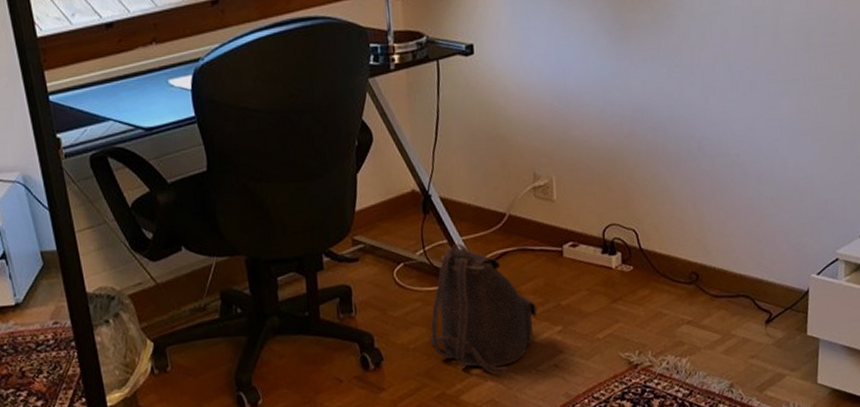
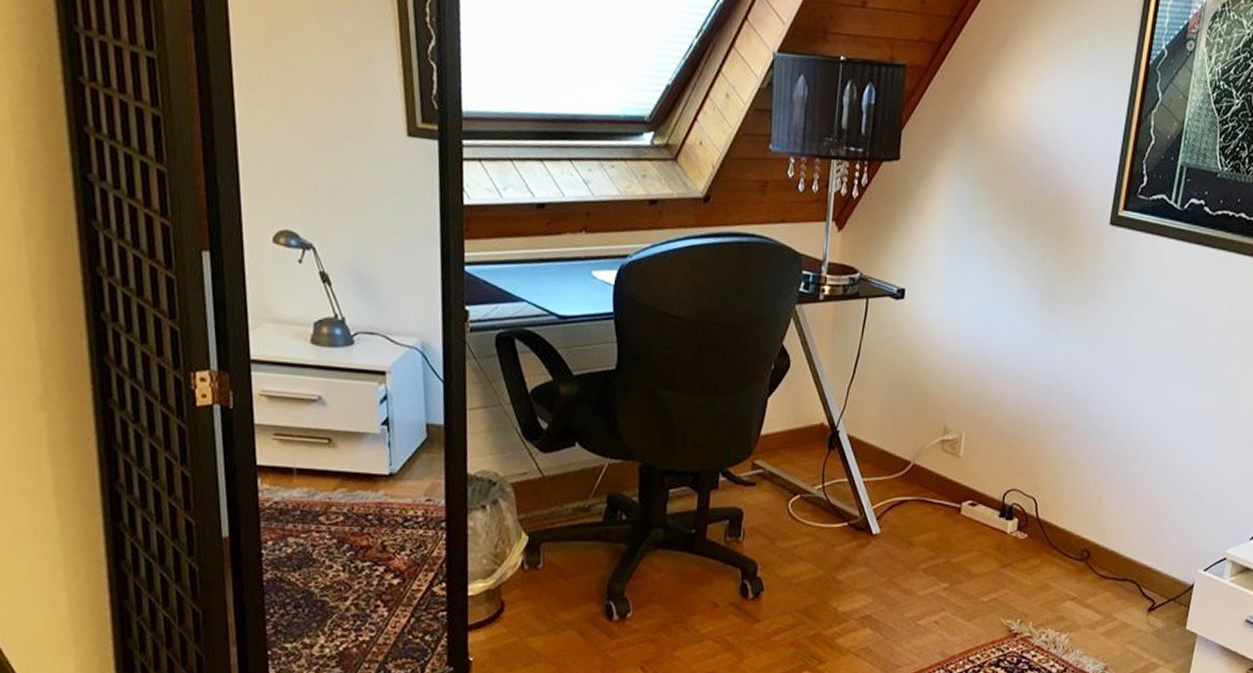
backpack: present [429,243,538,375] -> none [814,484,927,623]

